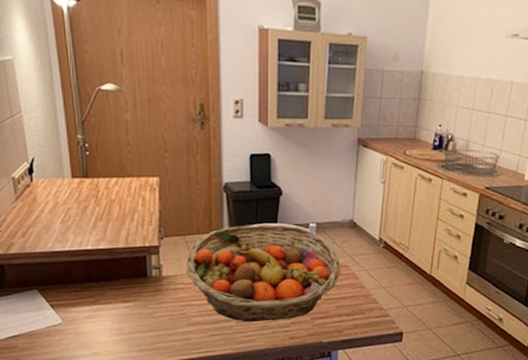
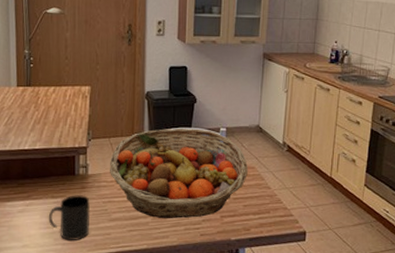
mug: none [120,299,168,347] -> present [48,195,91,240]

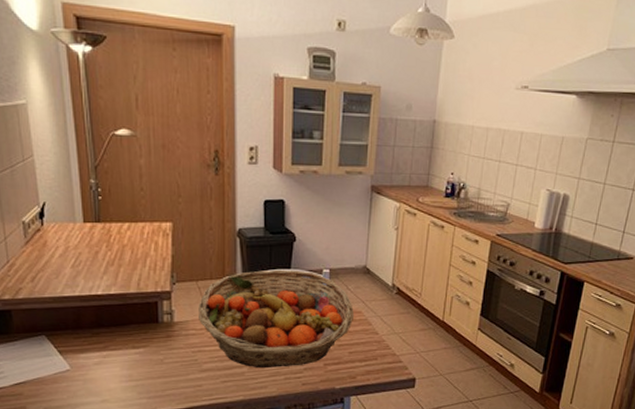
mug: present [48,195,91,240] -> none [129,344,179,393]

